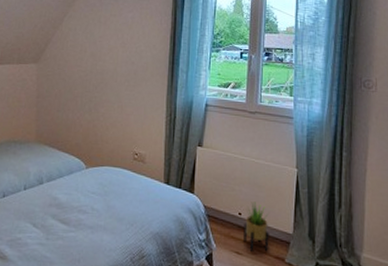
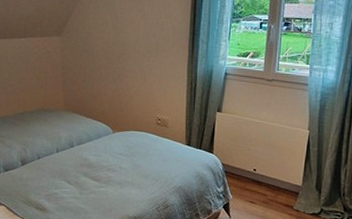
potted plant: present [244,201,269,251] -> none [257,159,281,201]

